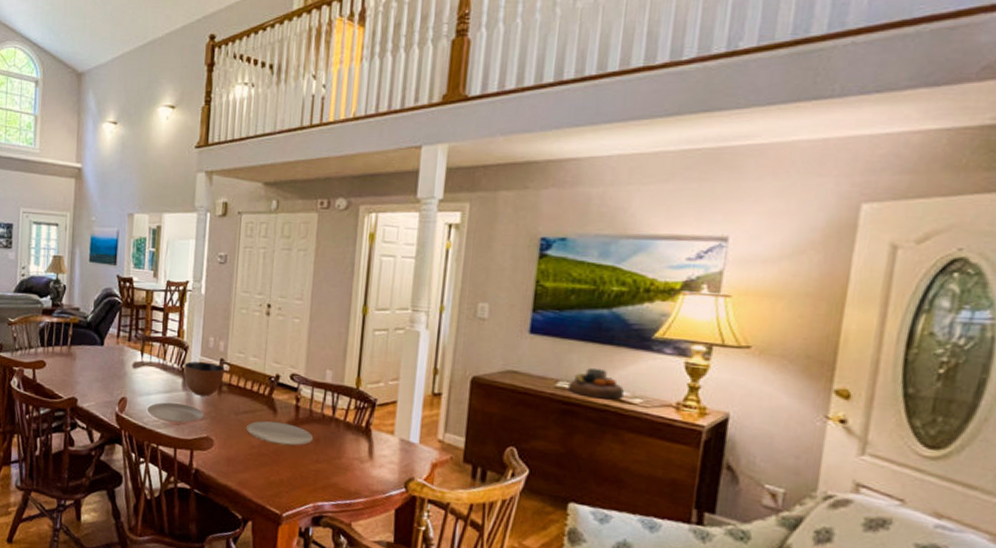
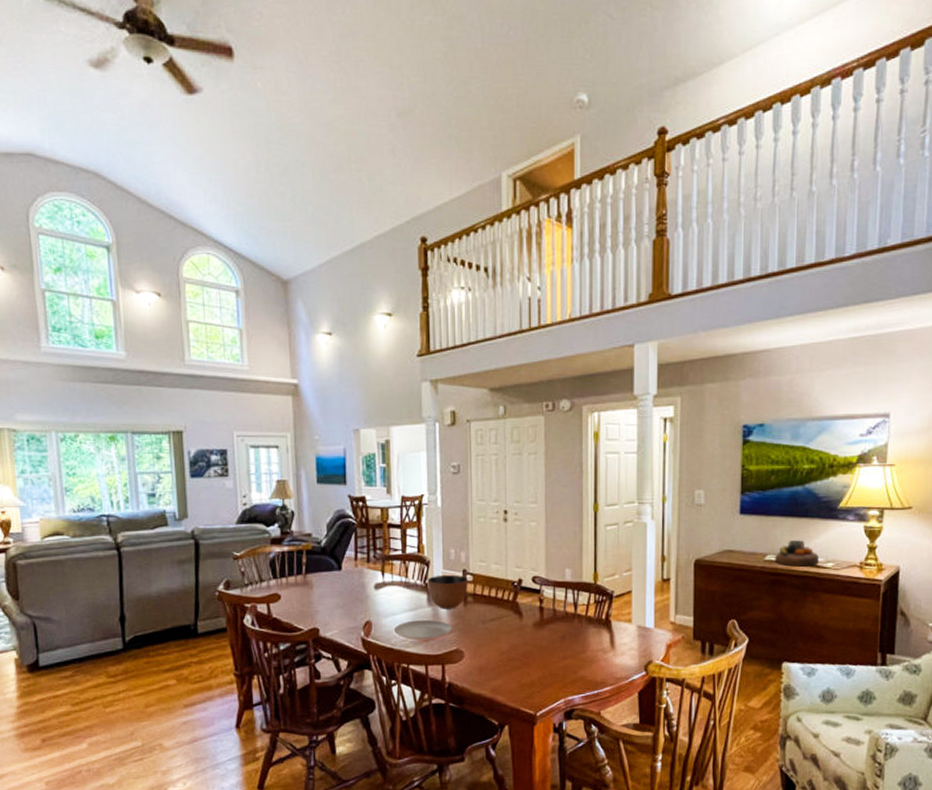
plate: present [246,421,314,446] -> none [494,625,559,648]

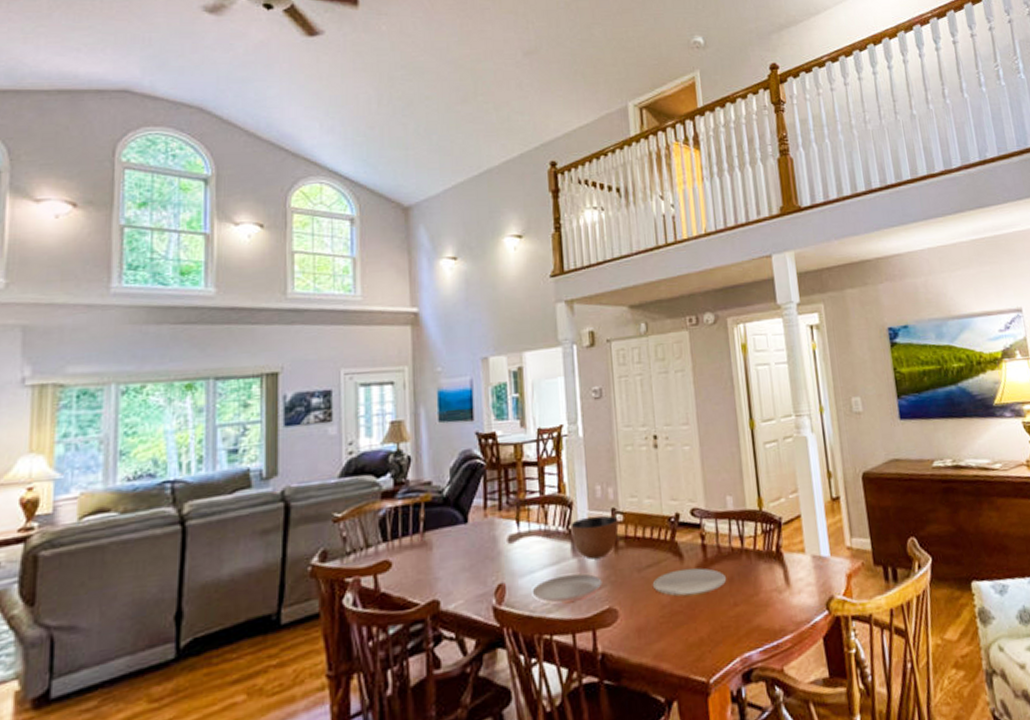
plate: none [494,625,559,648] -> present [652,568,727,597]
decorative bowl: present [775,539,819,567] -> none [942,441,986,472]

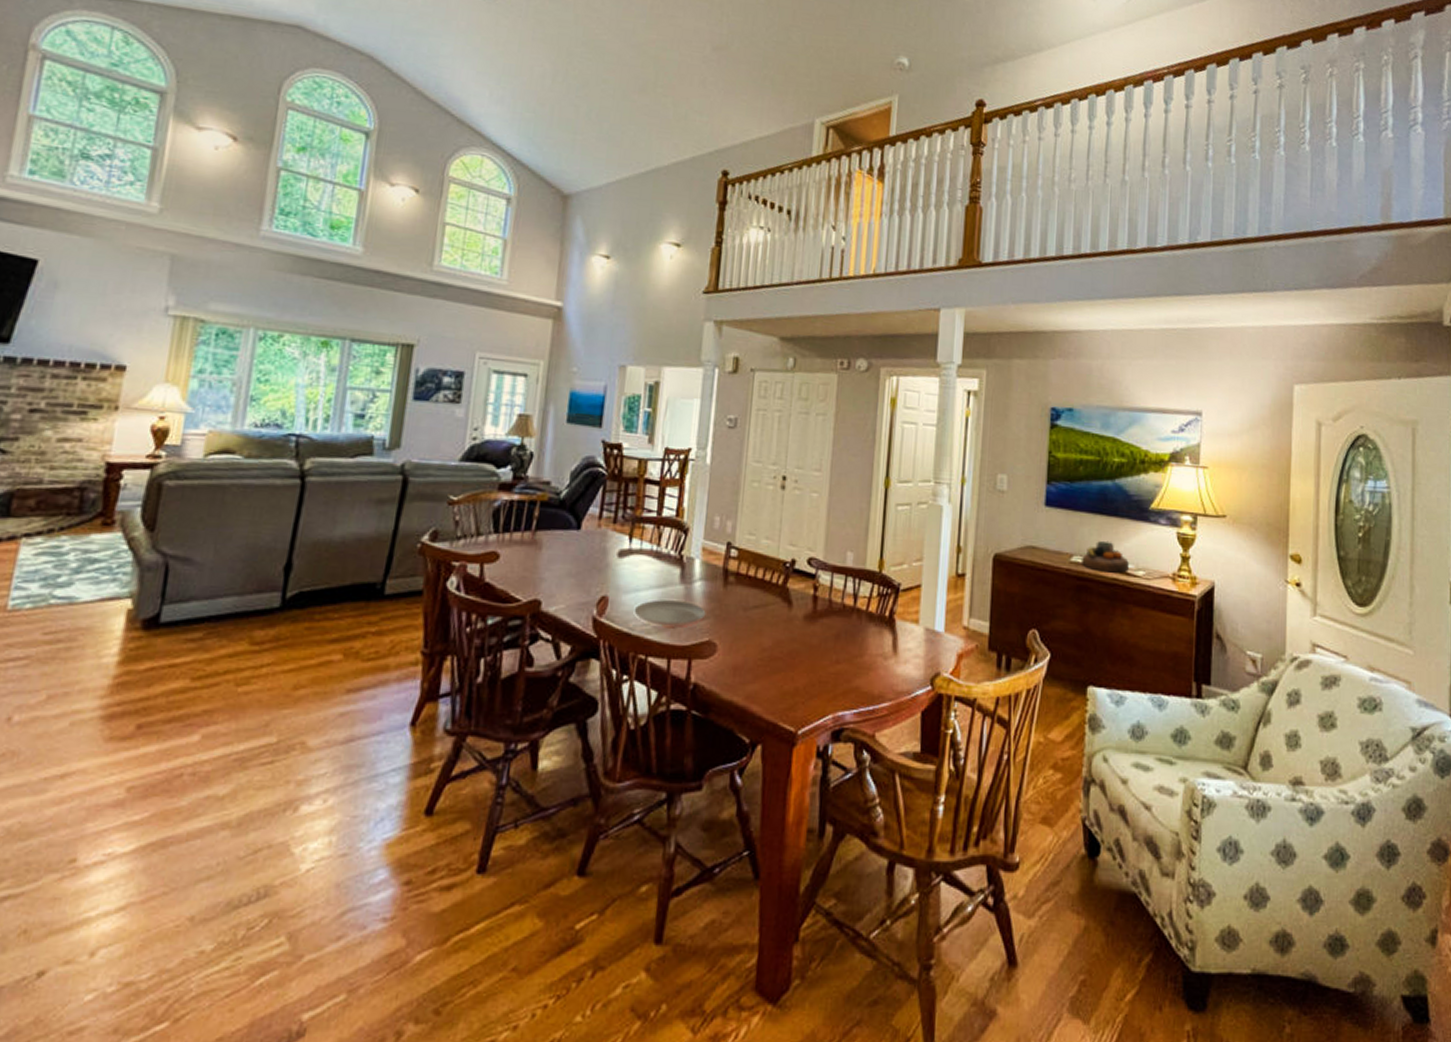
bowl: present [571,515,619,560] -> none [682,546,732,590]
plate: present [652,568,727,597] -> none [756,616,833,646]
decorative bowl: none [942,441,986,472] -> present [1082,540,1129,573]

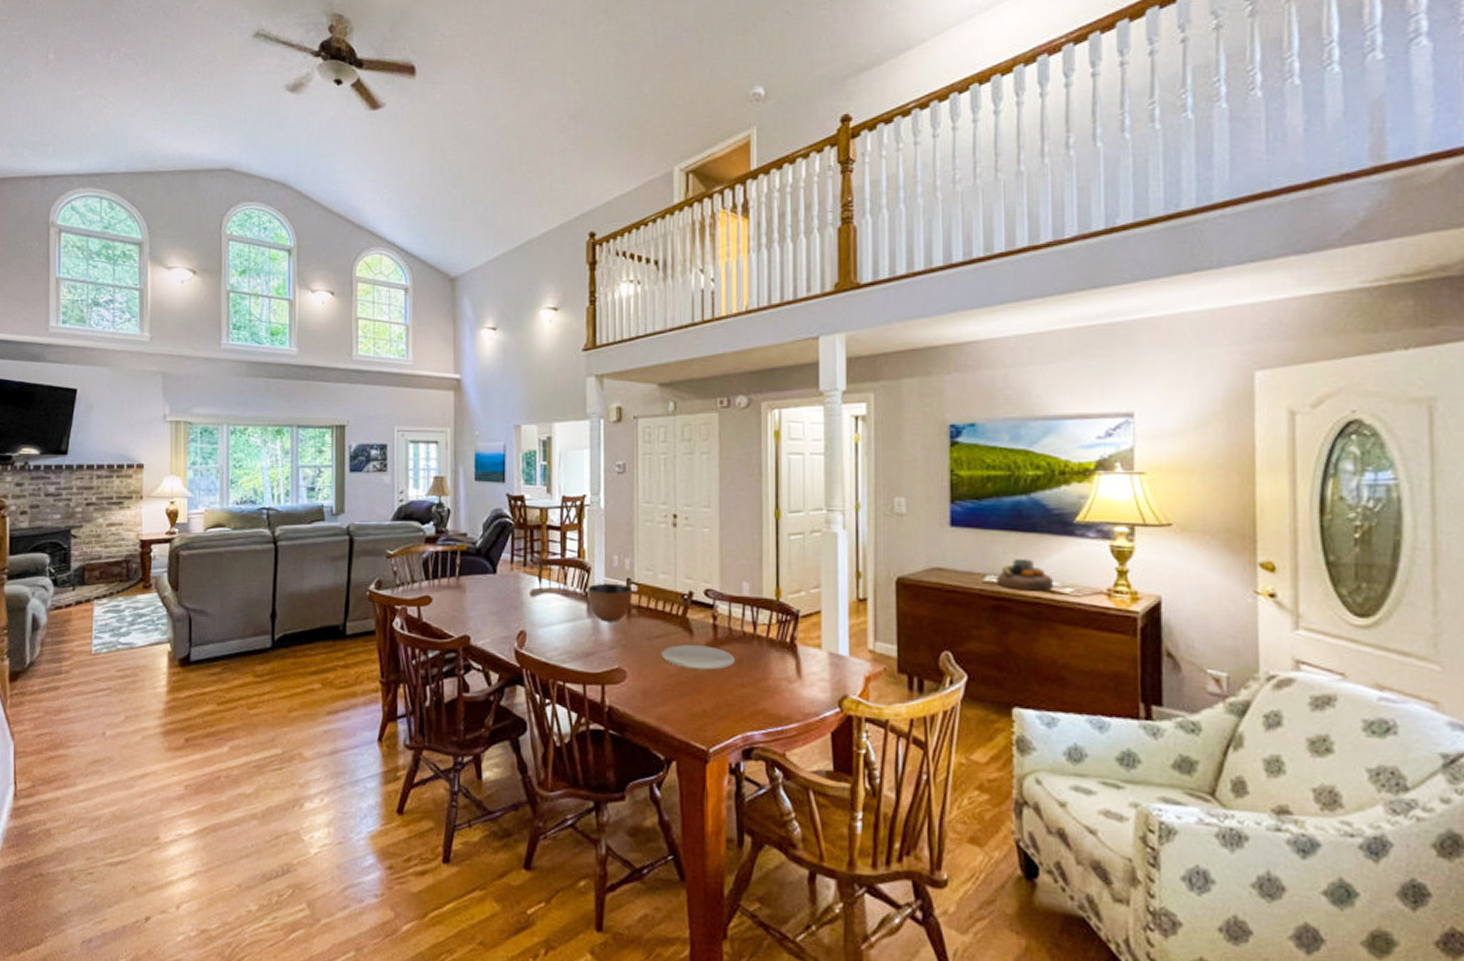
plate: present [633,600,706,627] -> none [549,632,614,656]
bowl: none [682,546,732,590] -> present [588,583,632,622]
plate: none [756,616,833,646] -> present [661,644,736,671]

